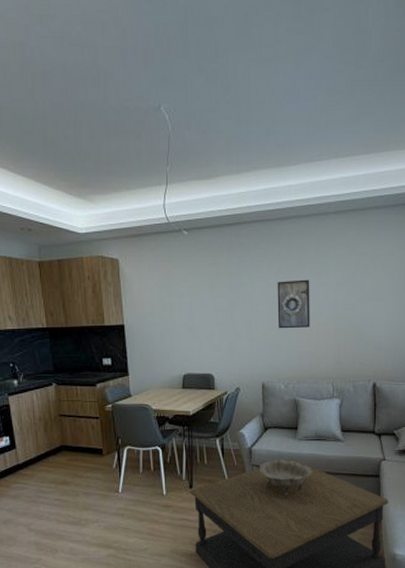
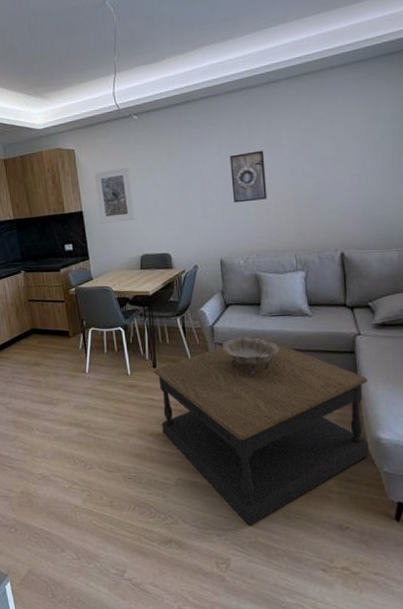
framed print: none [138,283,179,339] -> present [94,167,135,223]

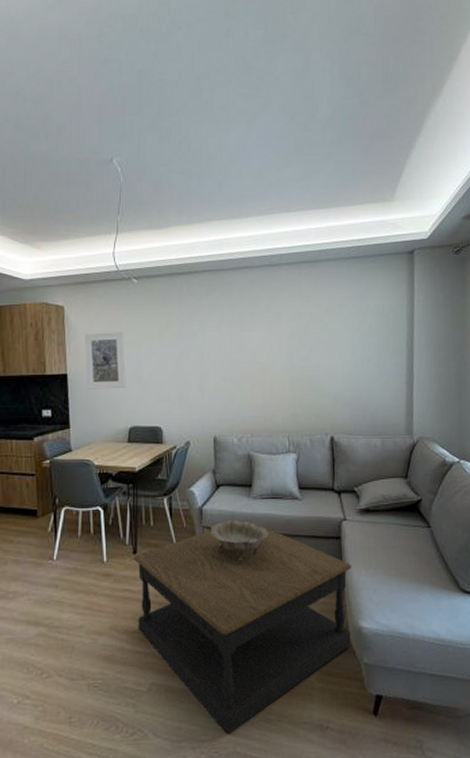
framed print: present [229,150,267,203] -> none [229,329,264,380]

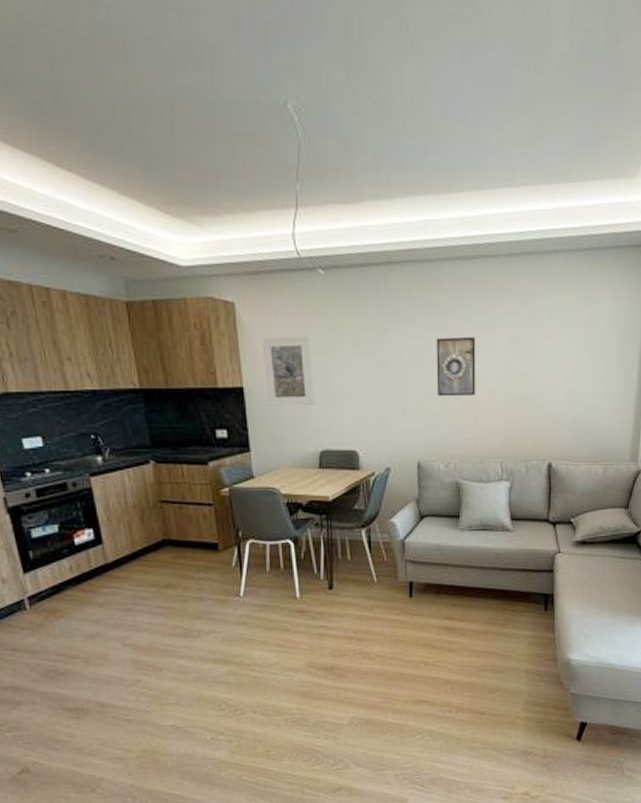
coffee table: present [133,519,351,733] -> none [329,552,563,761]
decorative bowl: present [211,520,268,564] -> none [414,553,476,599]
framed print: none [229,329,264,380] -> present [436,336,476,397]

